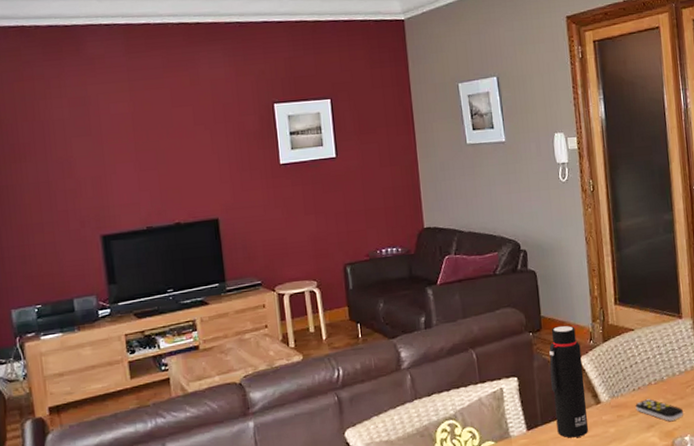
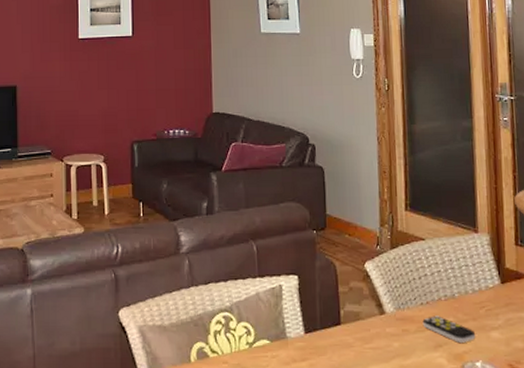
water bottle: present [549,325,588,438] -> none [332,226,370,347]

